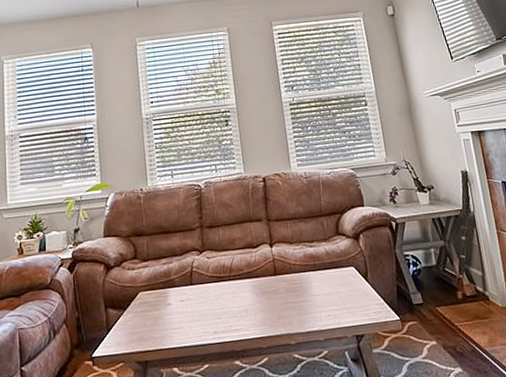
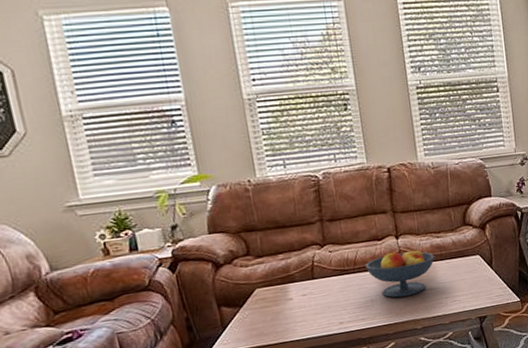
fruit bowl: none [240,257,308,309] -> present [365,248,435,298]

